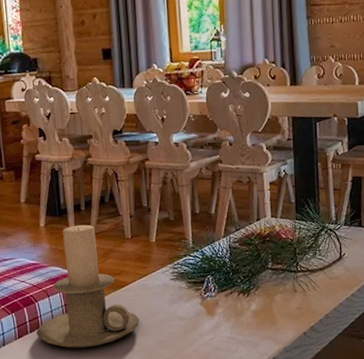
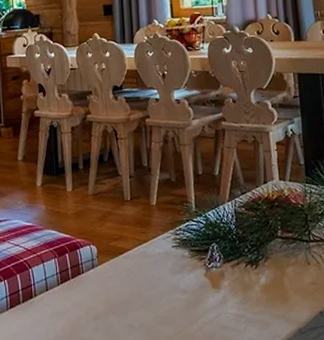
candle holder: present [36,224,140,348] -> none [28,184,139,322]

